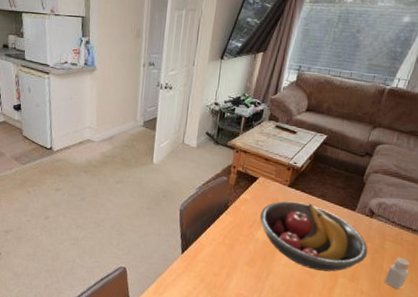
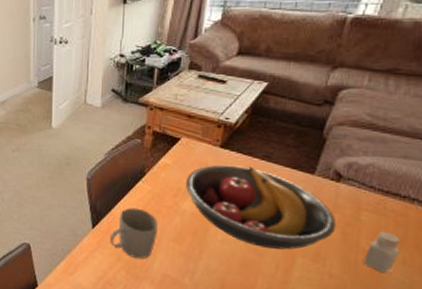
mug: none [195,236,237,281] -> present [109,207,159,259]

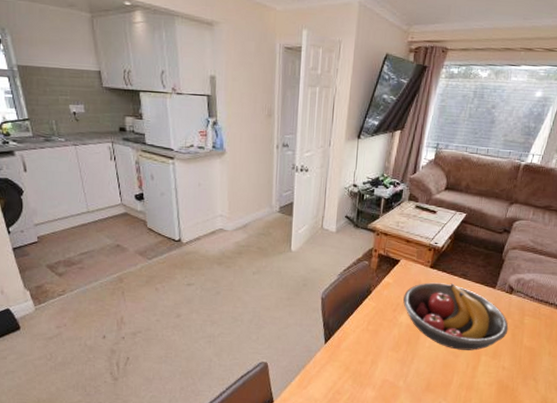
mug: present [109,207,159,259] -> none [339,323,381,368]
pepper shaker: present [363,231,401,274] -> none [525,331,548,363]

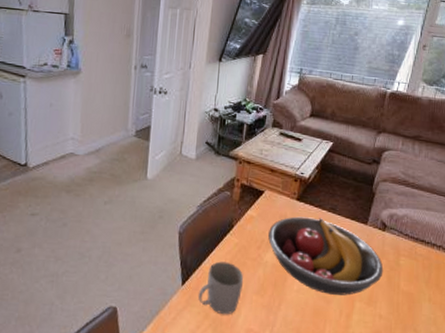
mug: none [339,323,381,368] -> present [198,261,244,315]

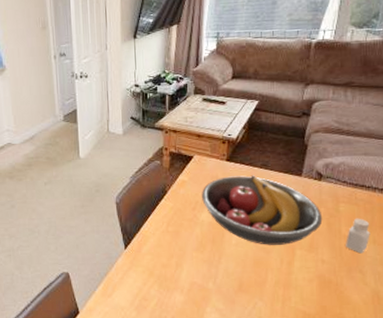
mug: present [198,261,244,315] -> none [140,224,183,272]
pepper shaker: none [403,273,427,311] -> present [346,218,370,254]

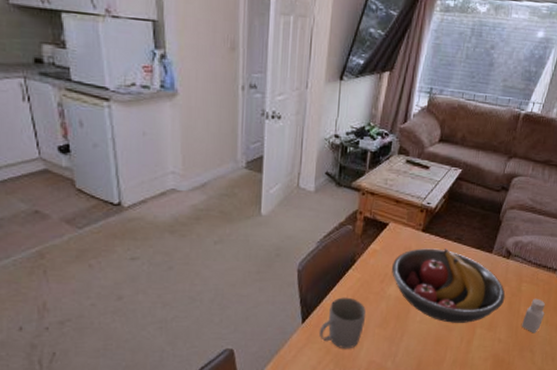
mug: none [140,224,183,272] -> present [319,297,367,349]

